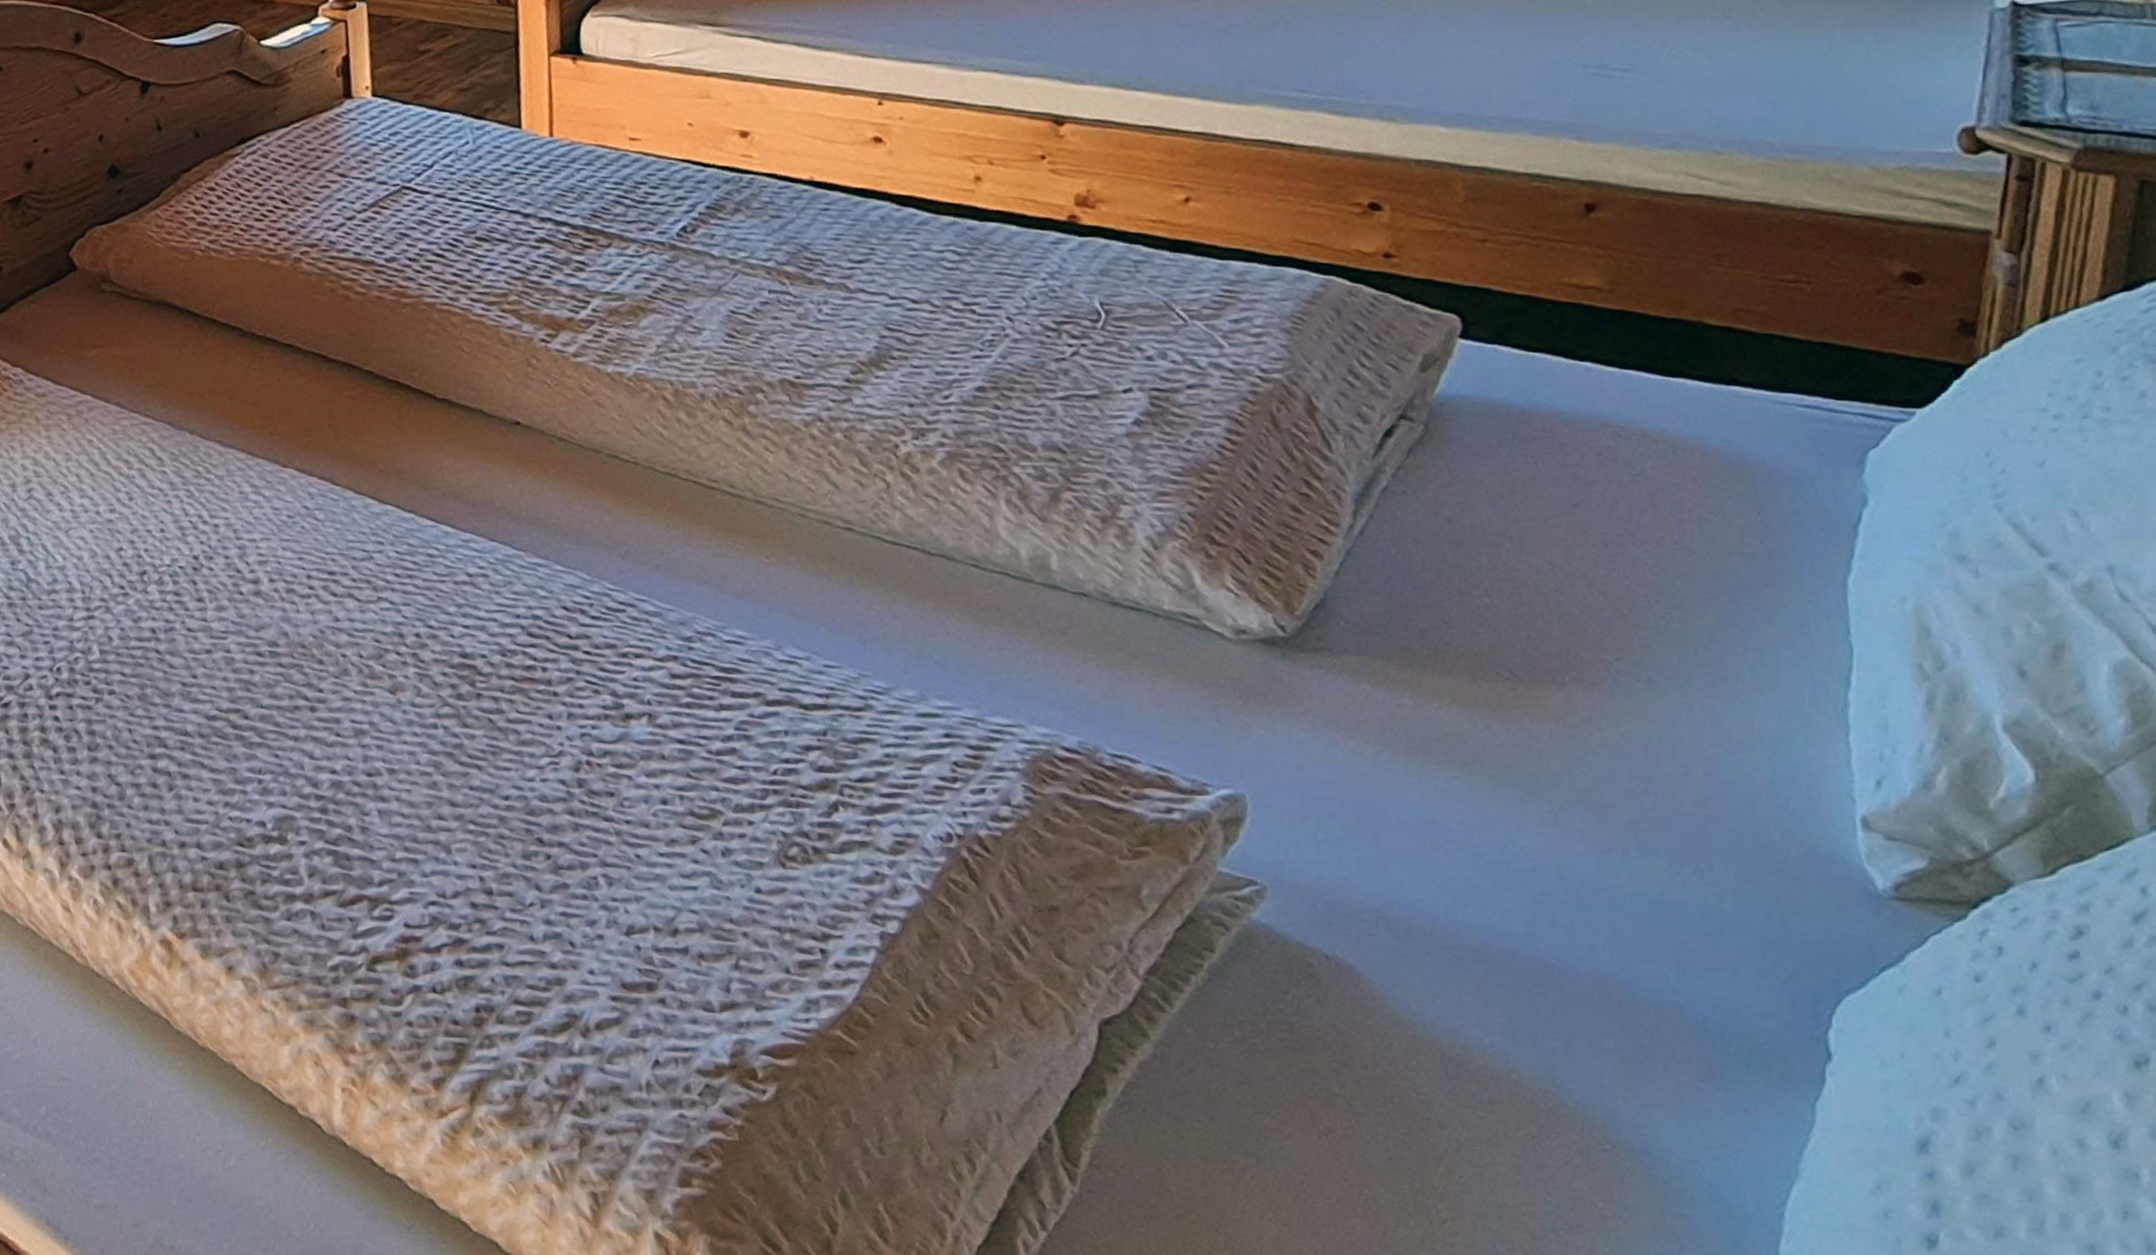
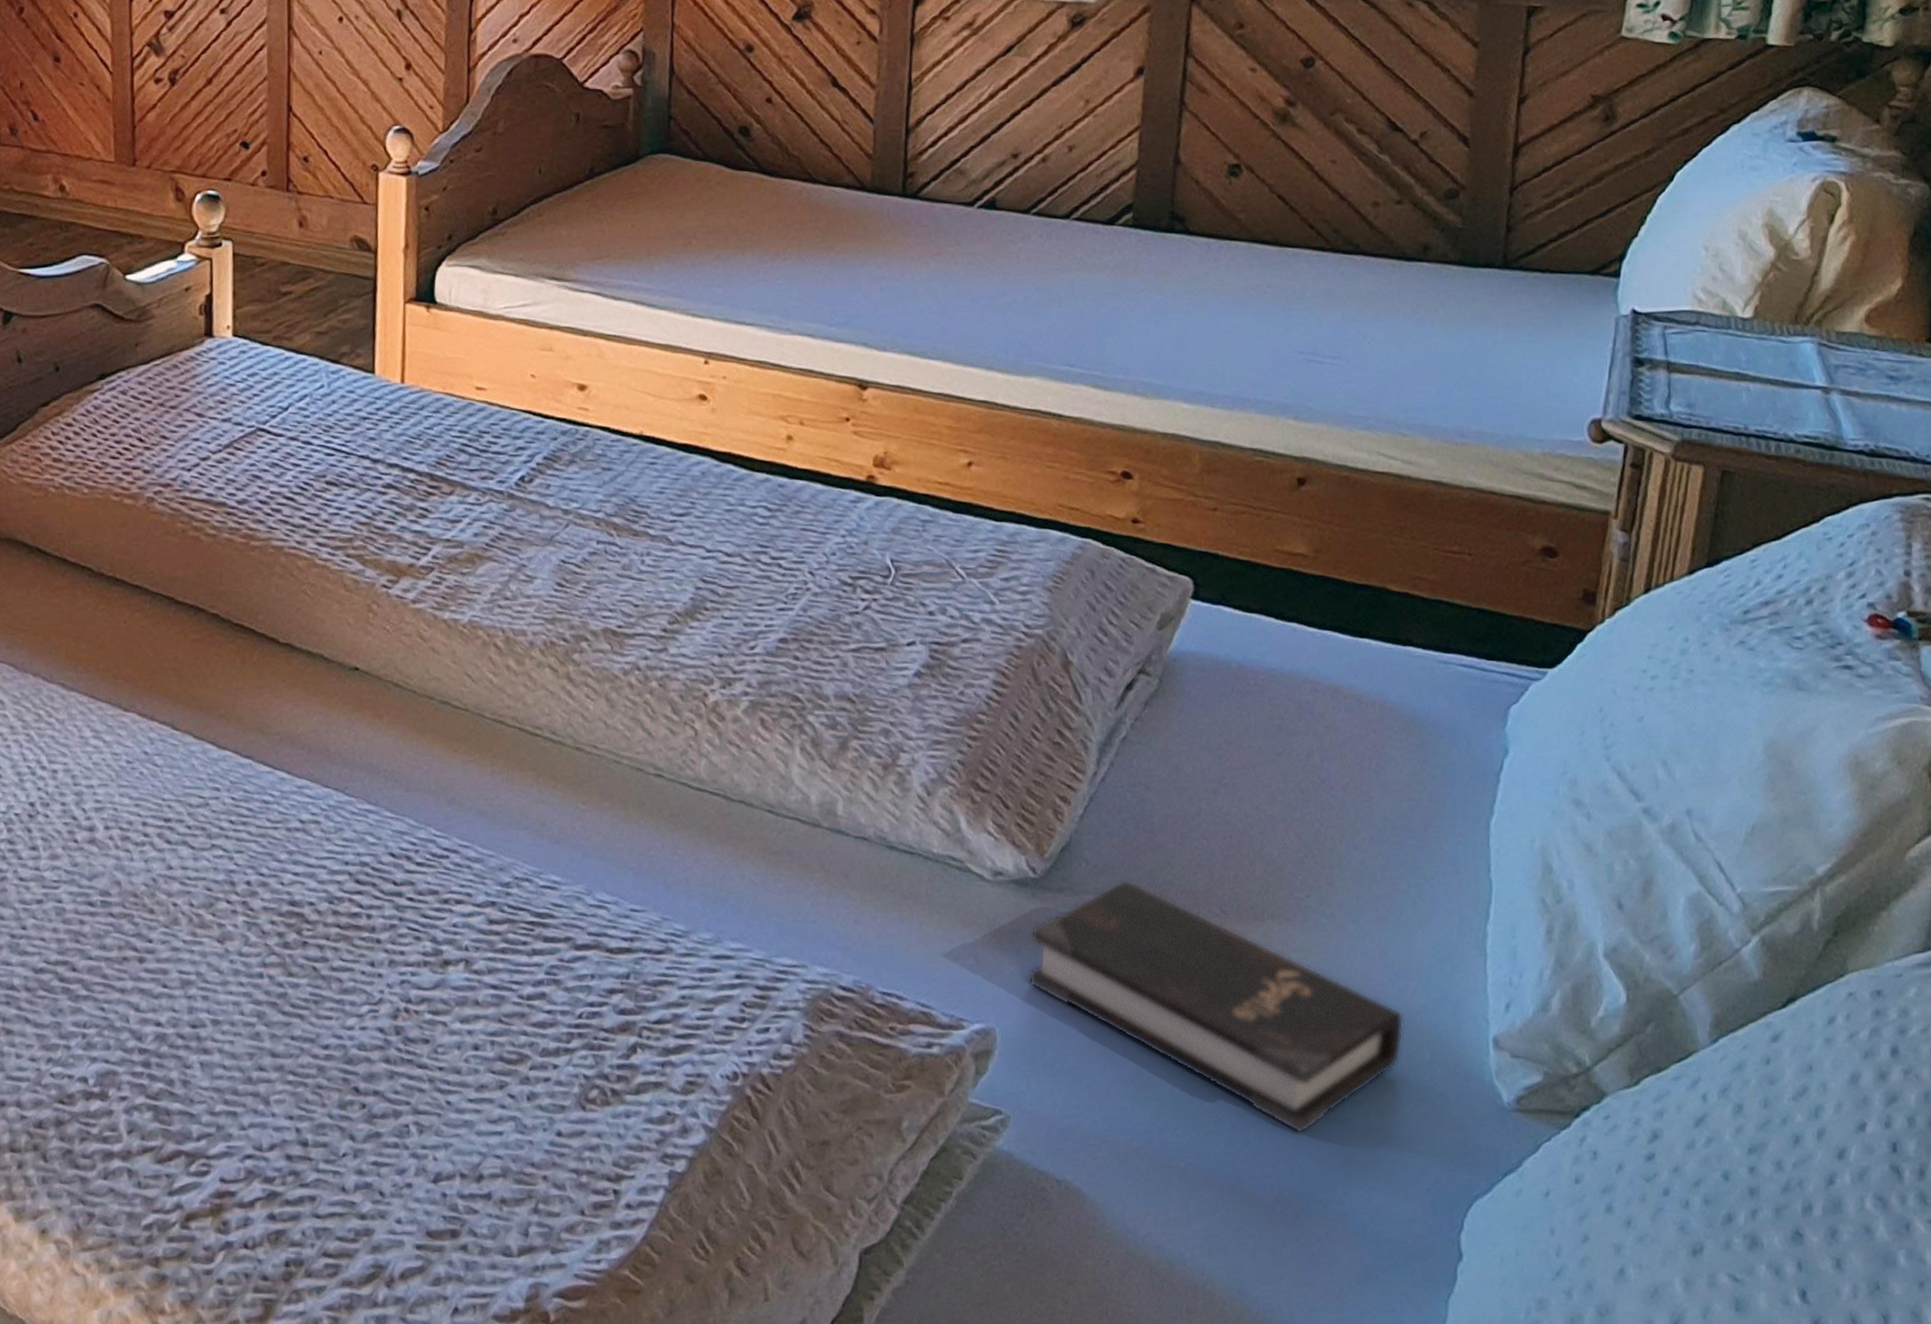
hardback book: none [1281,639,1746,916] -> present [1028,880,1404,1134]

